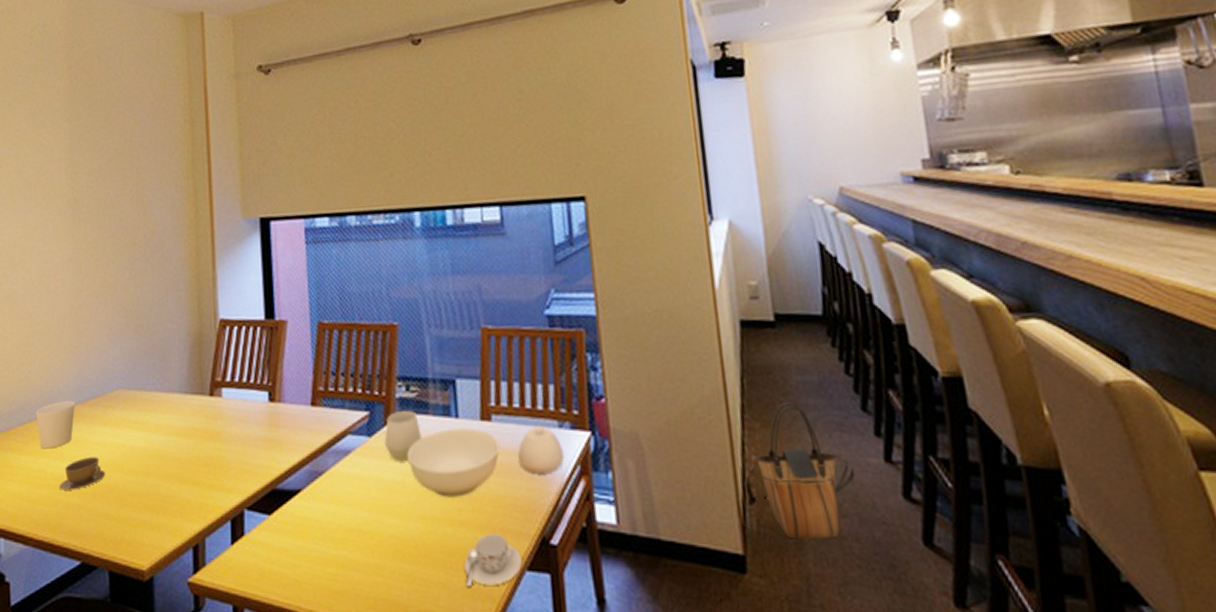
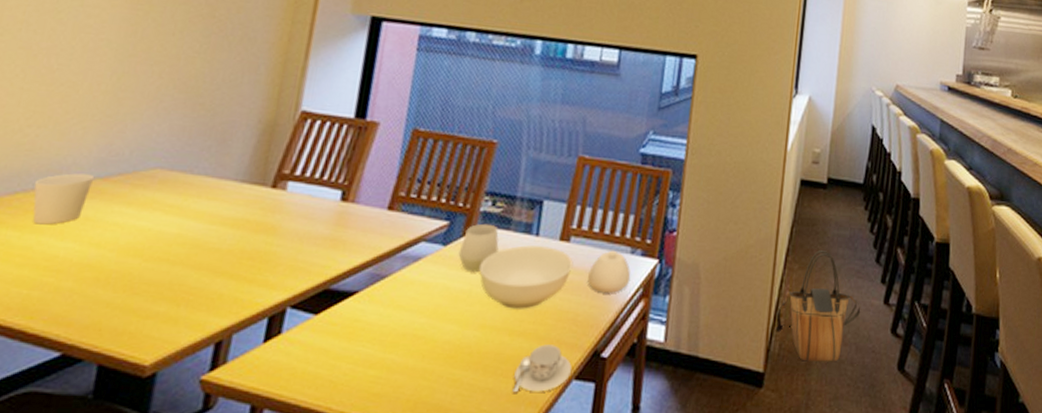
teacup: present [59,457,105,490] -> none [50,238,118,273]

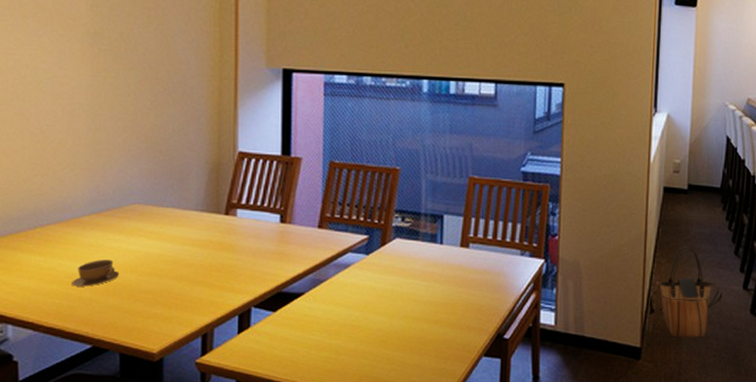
dixie cup: present [32,173,95,225] -> none [47,211,91,251]
teacup: none [50,238,118,273] -> present [72,260,119,287]
cup: present [458,223,499,272] -> none [379,236,411,274]
bowl: present [479,245,573,309] -> none [398,252,474,303]
teacup: present [512,344,572,393] -> none [435,330,480,368]
sugar bowl: present [588,250,631,293] -> none [487,253,523,288]

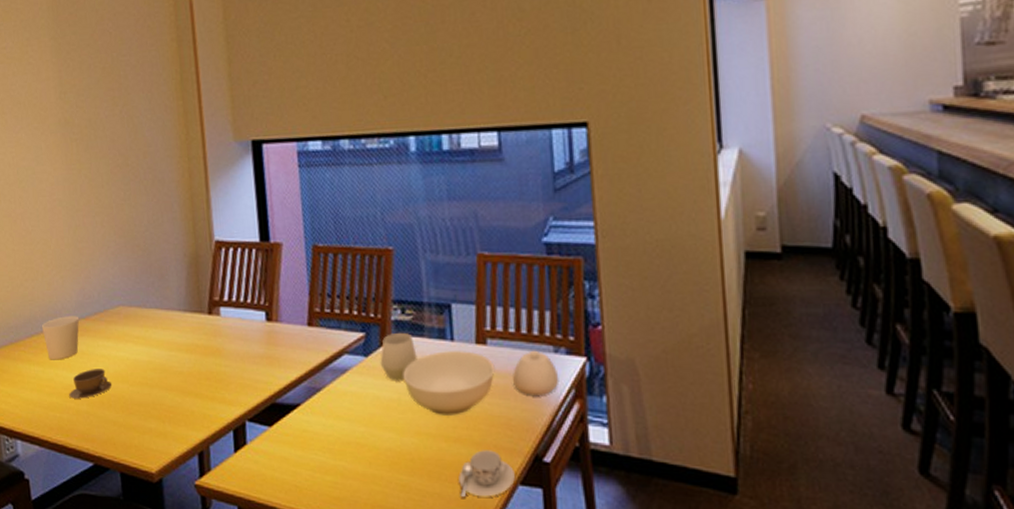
dixie cup: none [47,211,91,251] -> present [41,316,80,360]
cup: none [379,236,411,274] -> present [380,332,417,380]
bowl: none [398,252,474,303] -> present [403,351,495,415]
teacup: none [435,330,480,368] -> present [458,450,515,498]
sugar bowl: none [487,253,523,288] -> present [513,350,559,395]
tote bag: present [649,246,722,338] -> none [742,334,853,465]

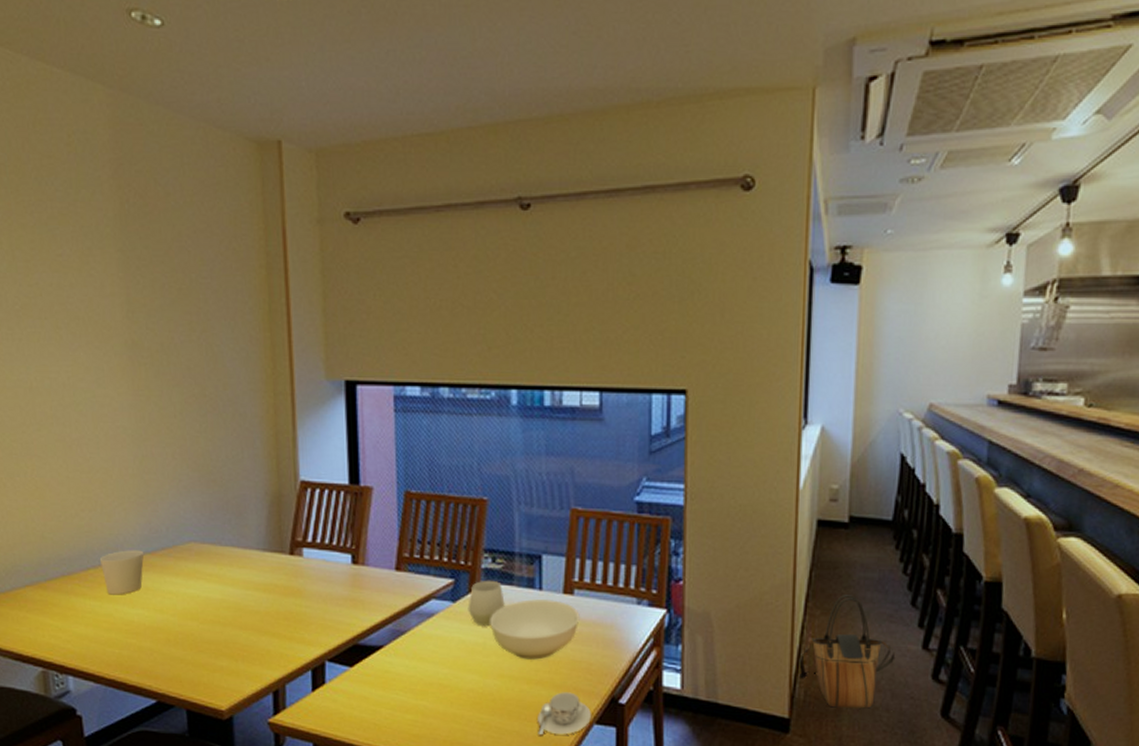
teacup: present [69,369,111,399] -> none [130,605,179,635]
sugar bowl: present [513,350,559,395] -> none [597,601,640,643]
tote bag: none [742,334,853,465] -> present [800,595,894,709]

